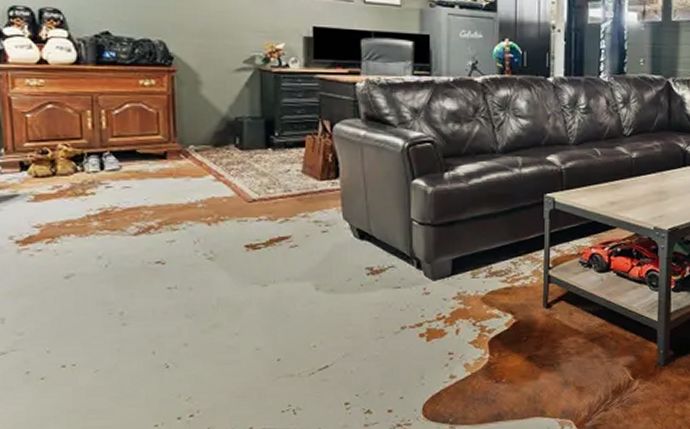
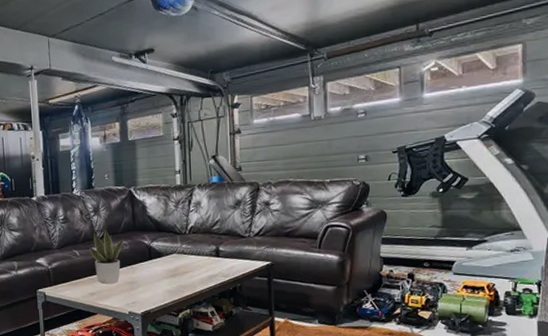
potted plant: none [614,123,655,192] -> present [89,227,124,284]

